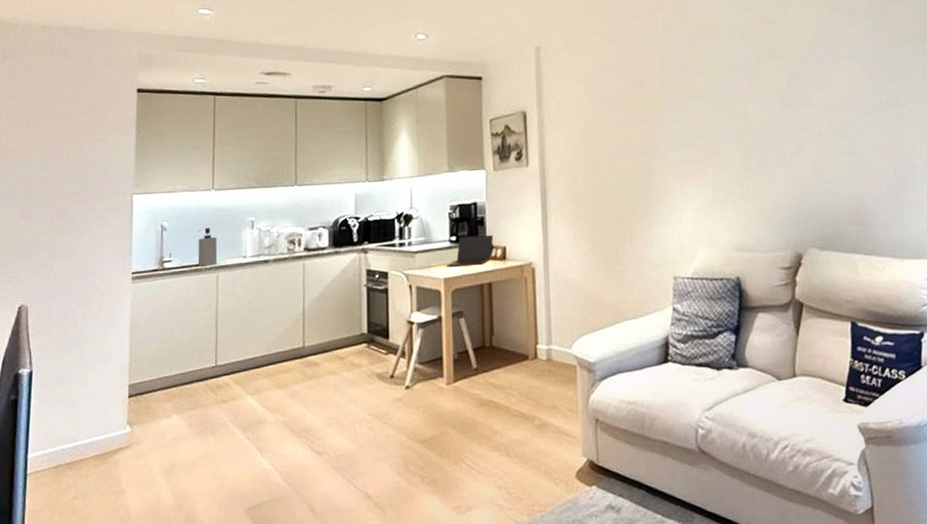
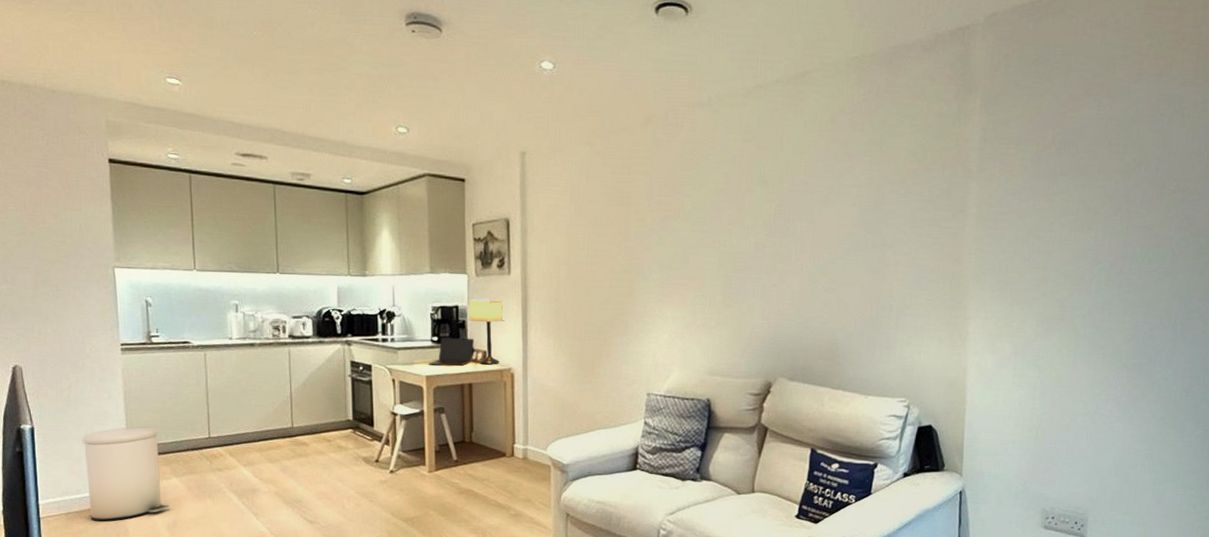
pedal bin: none [81,360,168,473] -> present [81,426,170,522]
soap dispenser: present [197,227,218,267] -> none [182,306,204,344]
table lamp: none [488,192,524,261] -> present [469,298,505,365]

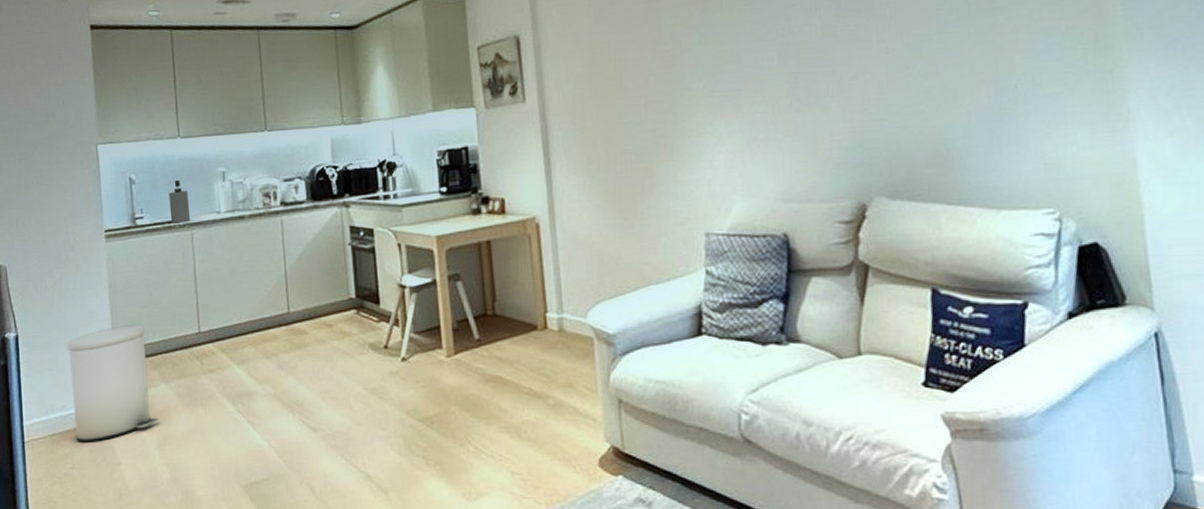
soap dispenser: none [182,306,204,344] -> present [167,179,191,223]
laptop: present [429,338,475,367] -> none [438,184,490,223]
table lamp: present [469,298,505,365] -> none [480,134,523,216]

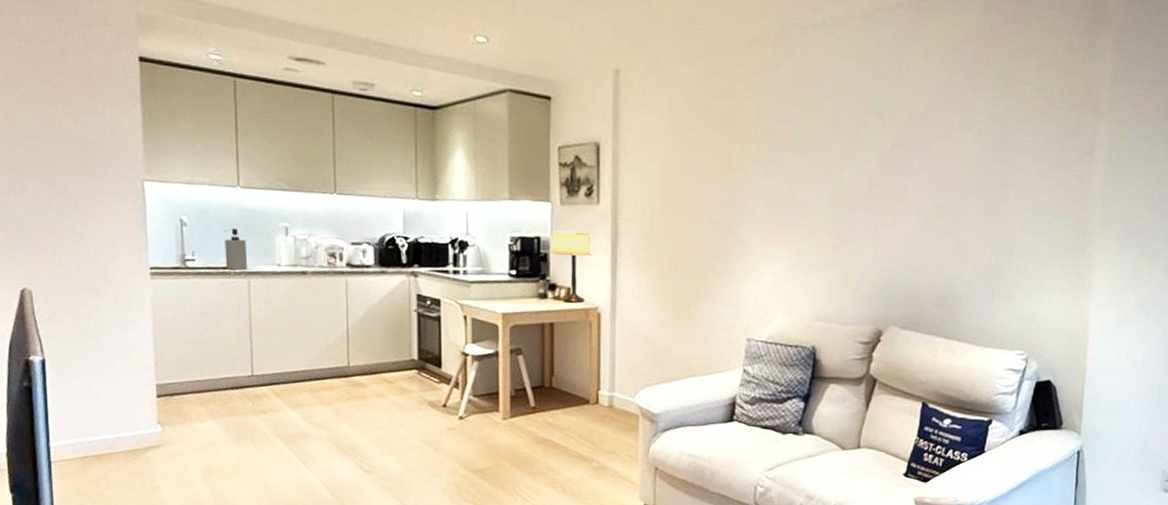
pedal bin: present [66,325,159,442] -> none [101,361,205,467]
table lamp: none [480,134,523,216] -> present [552,229,592,303]

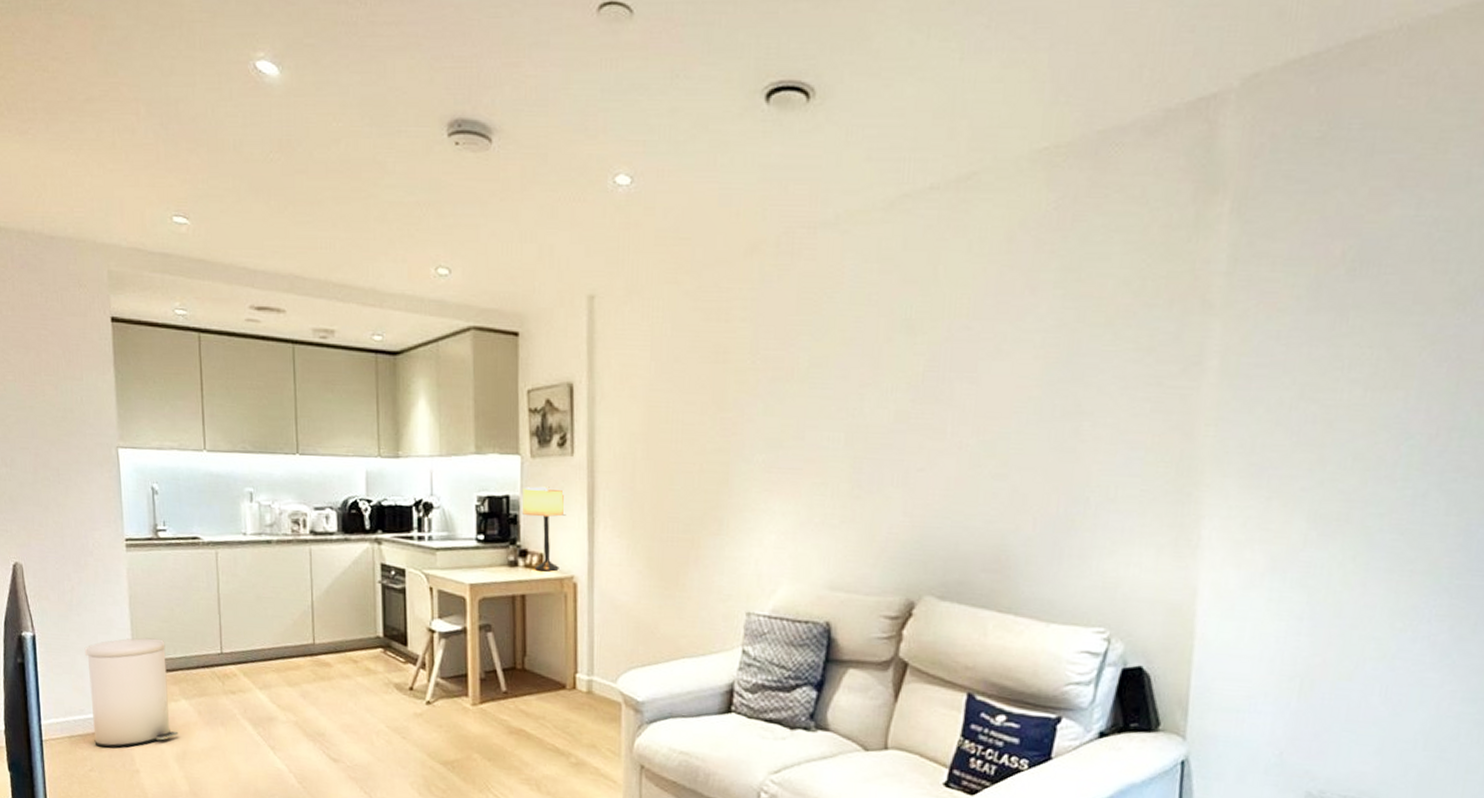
pedal bin: none [101,361,205,467] -> present [84,637,179,749]
soap dispenser: present [223,228,248,271] -> none [191,495,215,541]

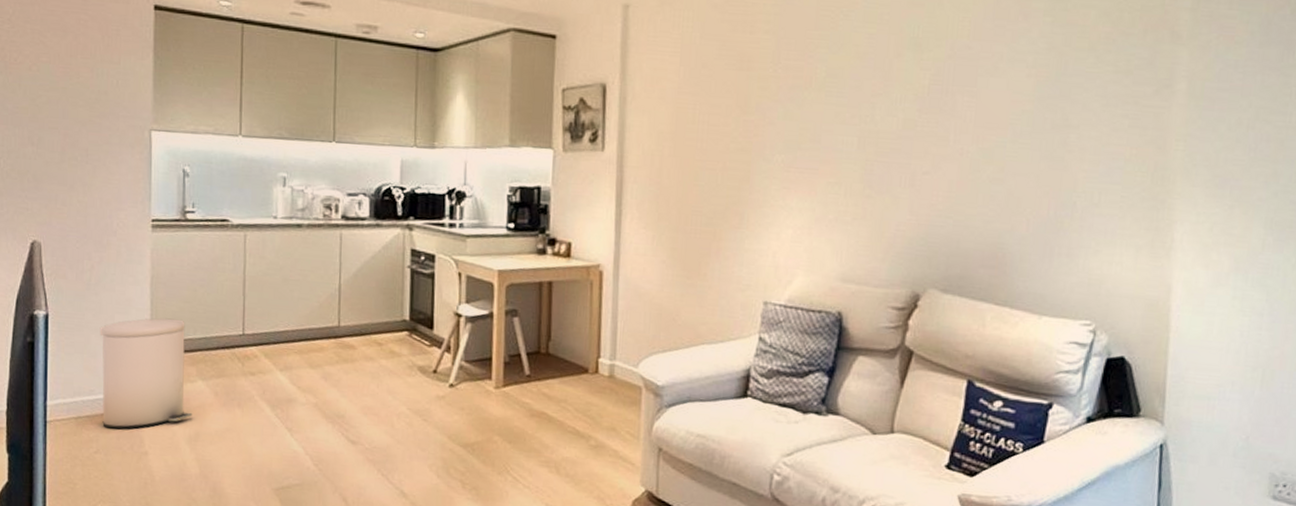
table lamp: present [522,486,566,572] -> none [553,178,595,260]

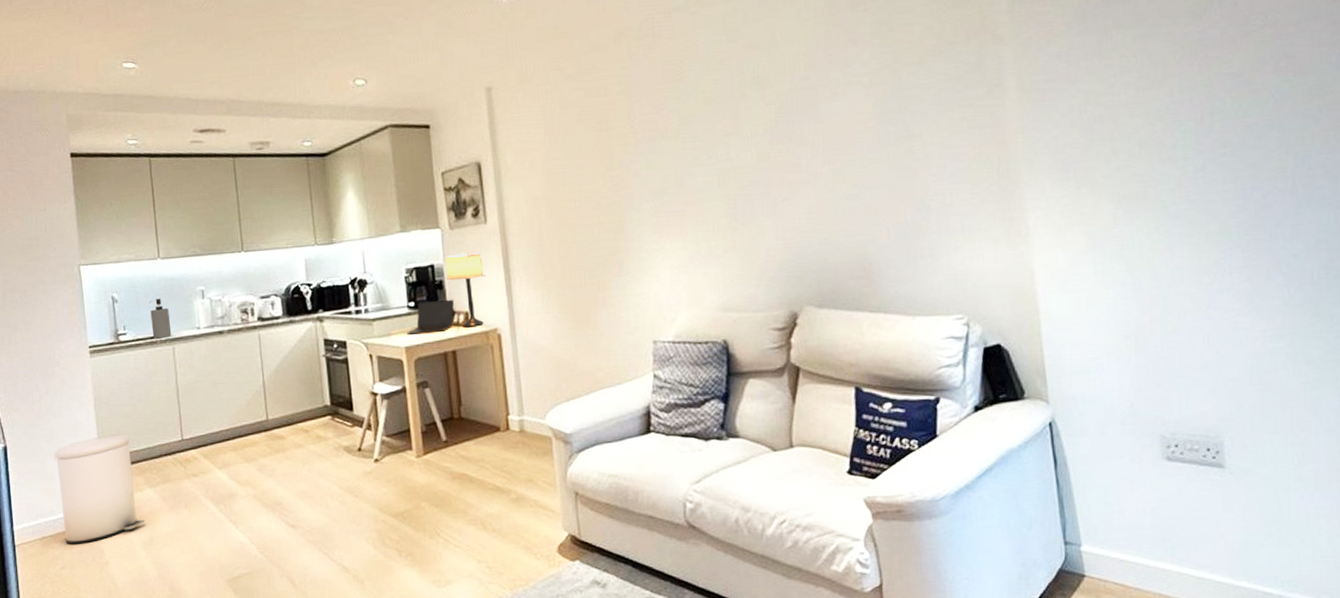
soap dispenser: none [223,178,245,223] -> present [148,298,172,339]
laptop: none [502,224,558,260] -> present [407,299,455,335]
table lamp: none [553,178,595,260] -> present [445,253,485,328]

